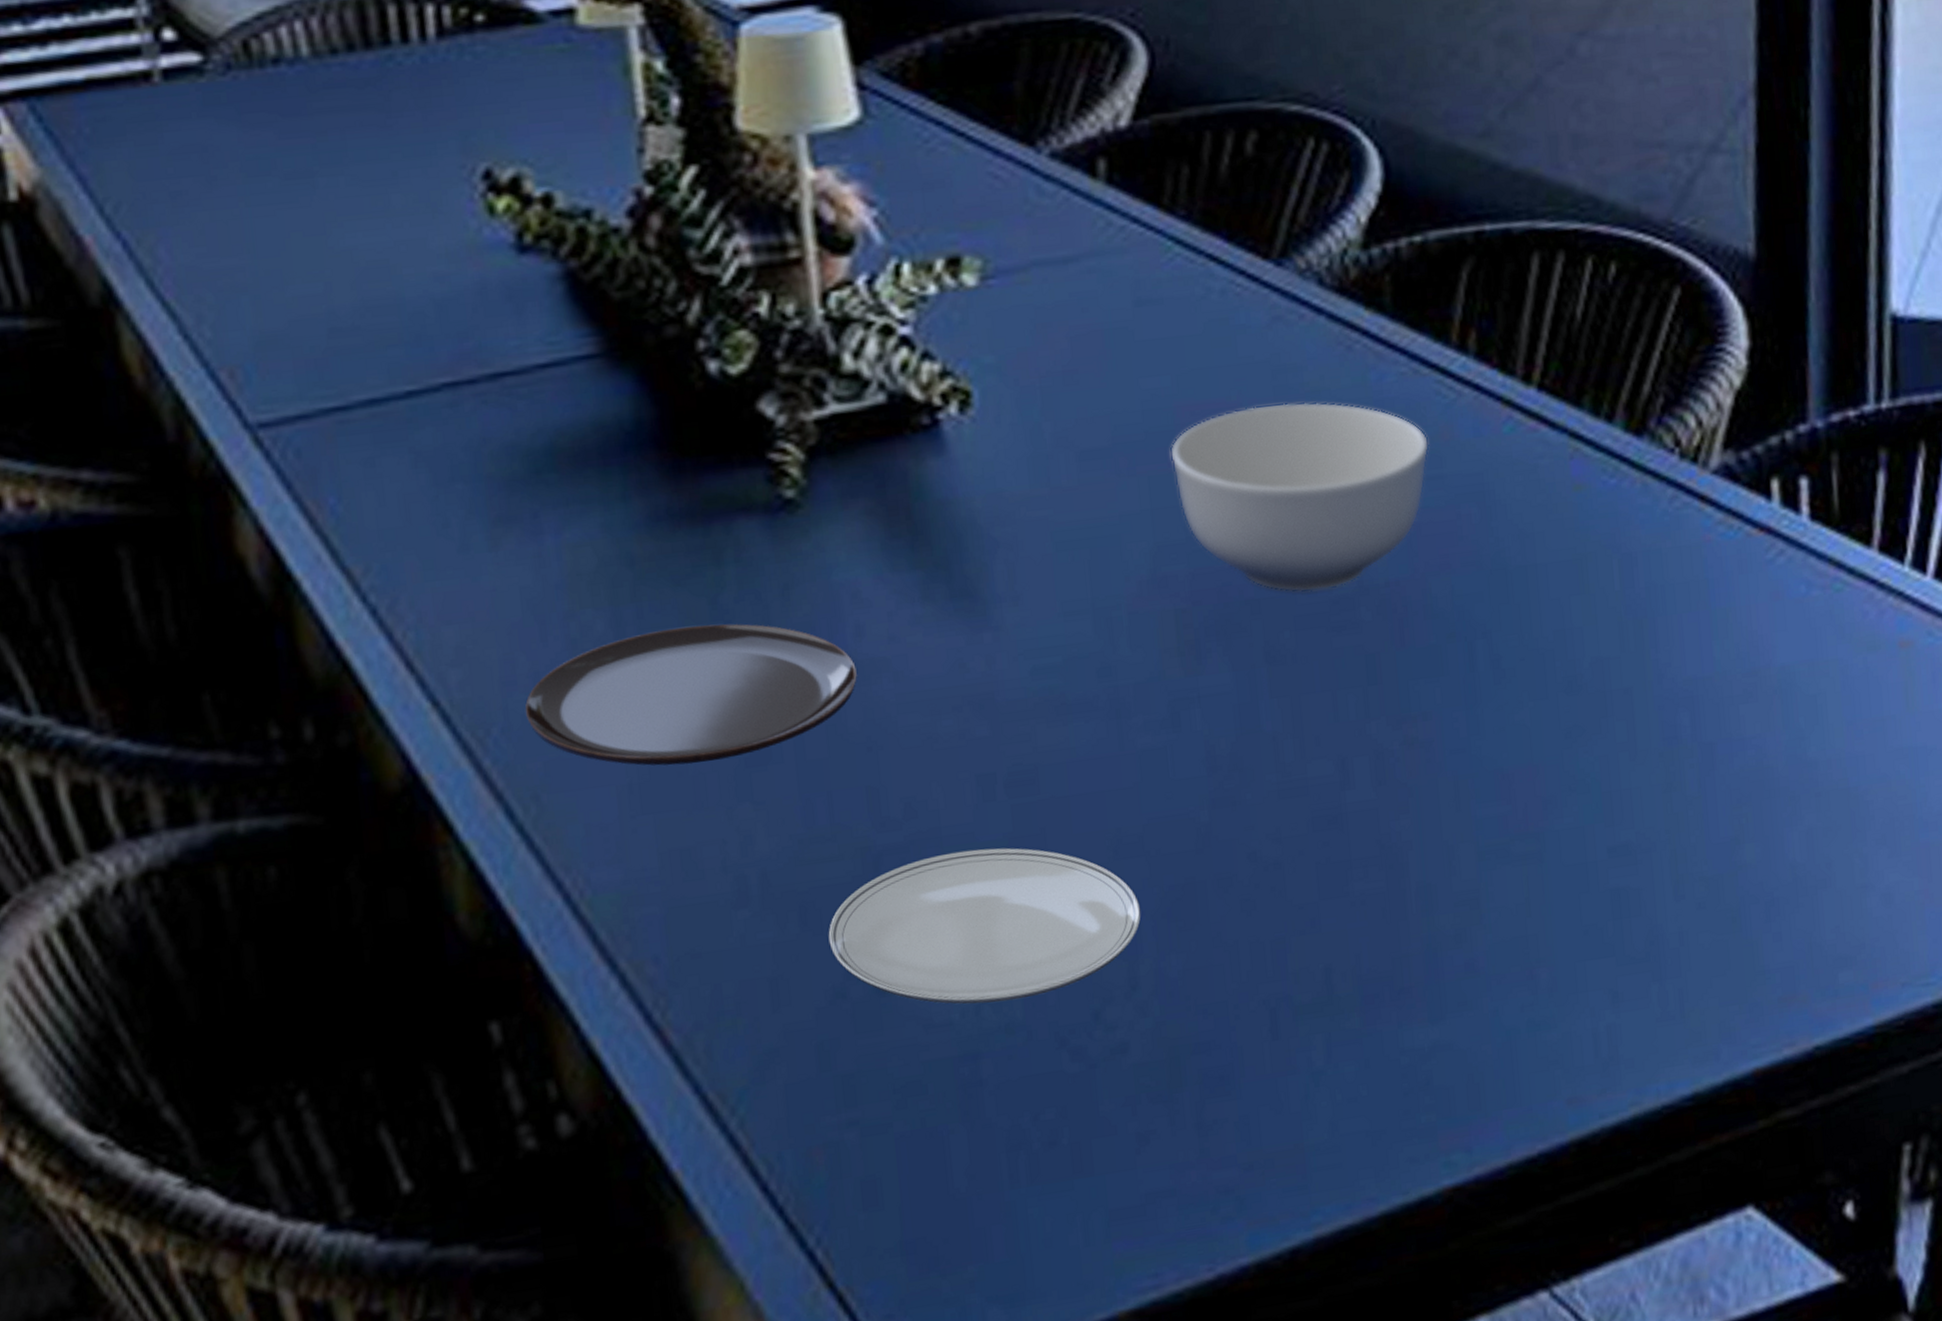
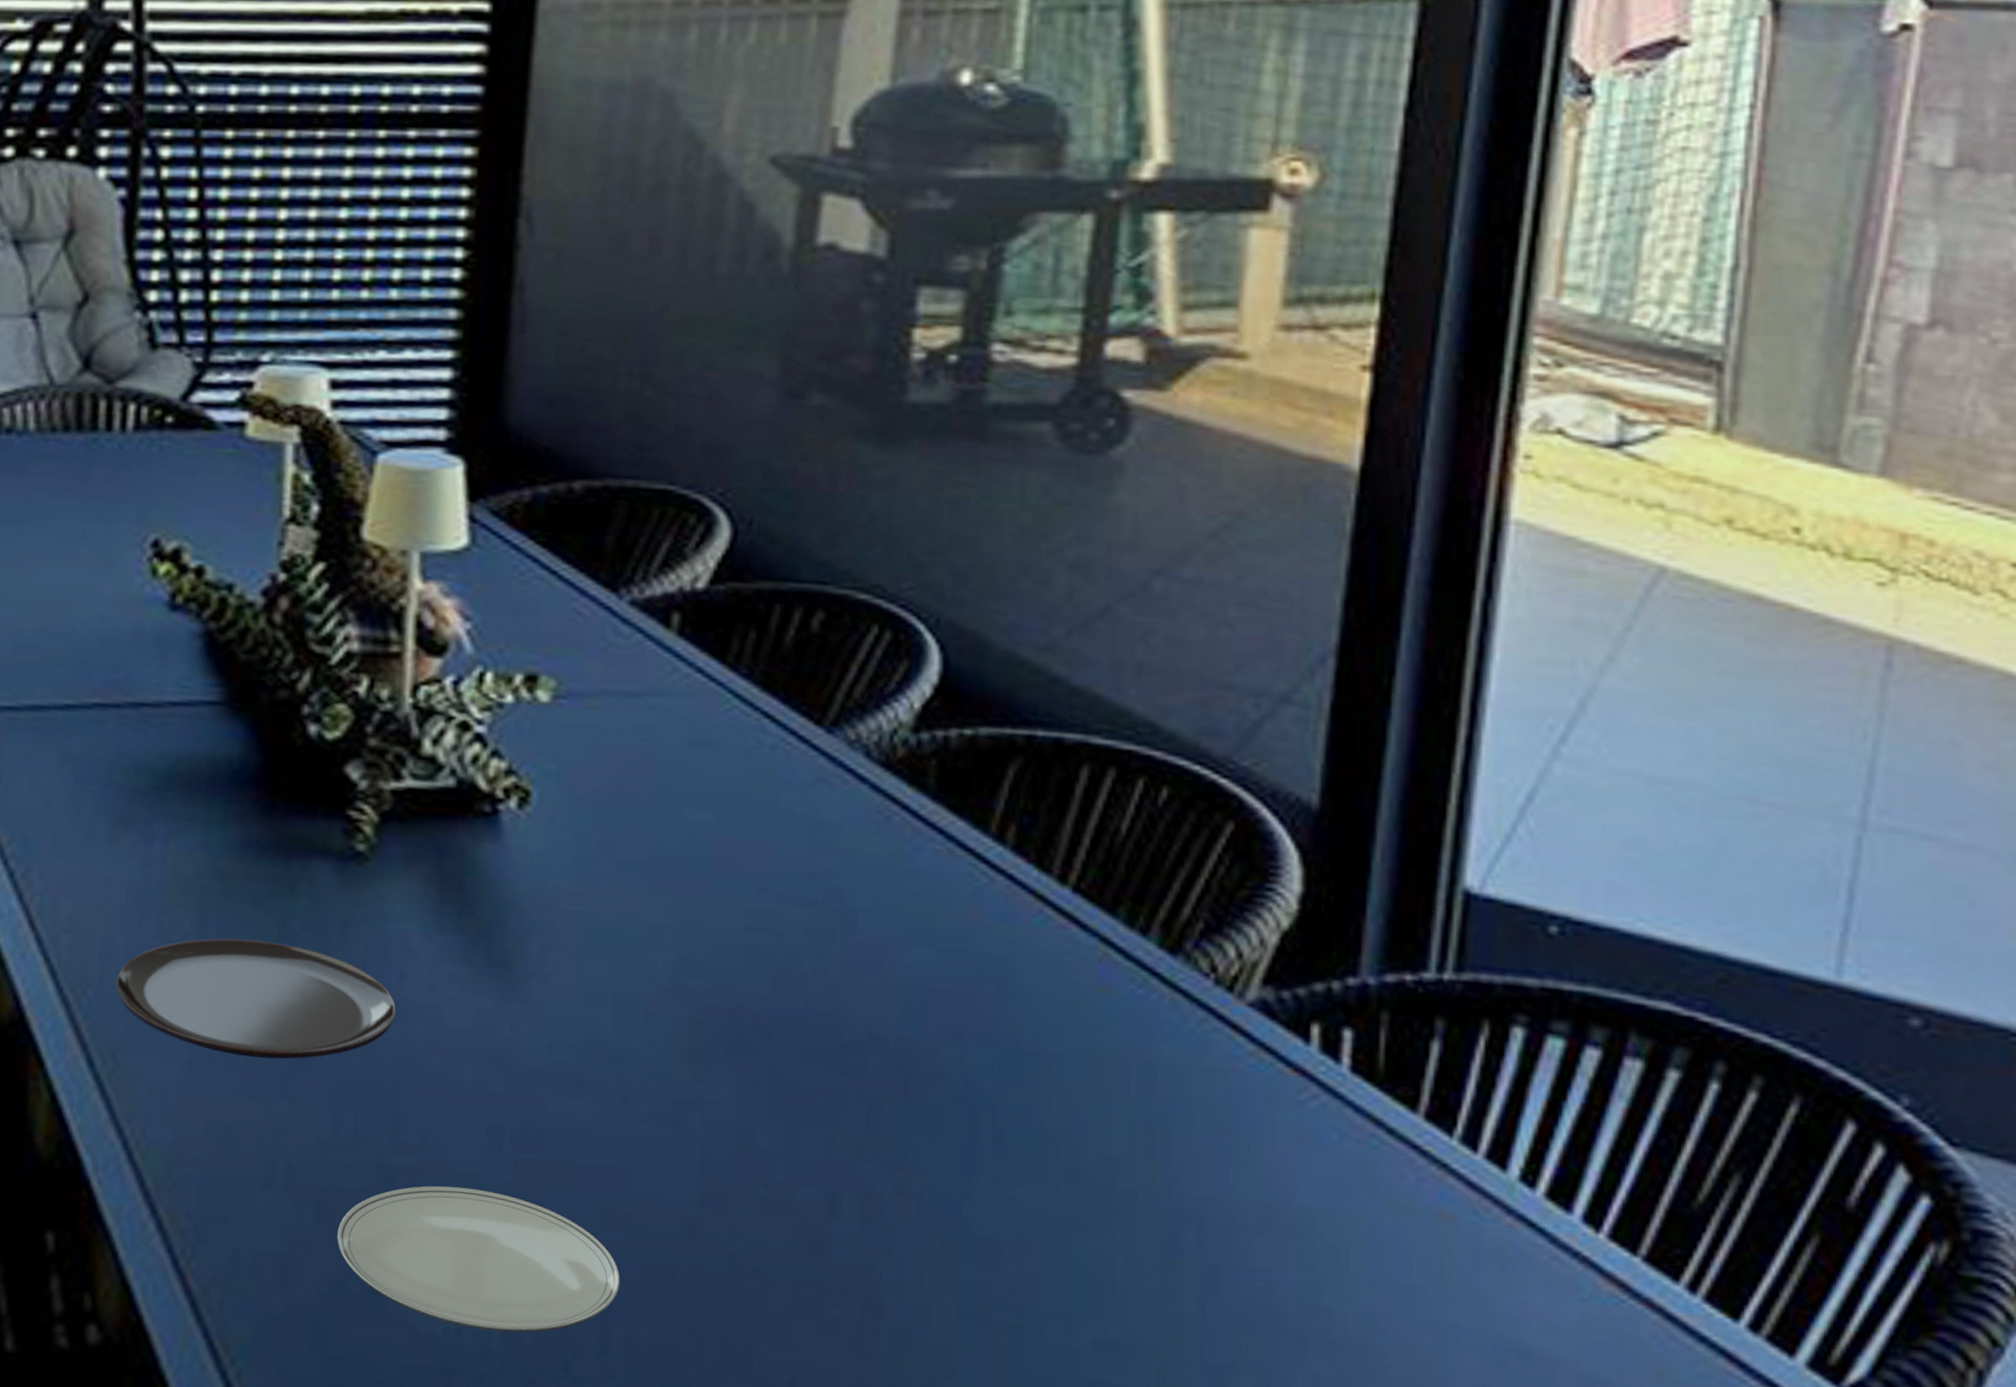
bowl: present [1169,402,1429,592] -> none [704,853,956,1033]

